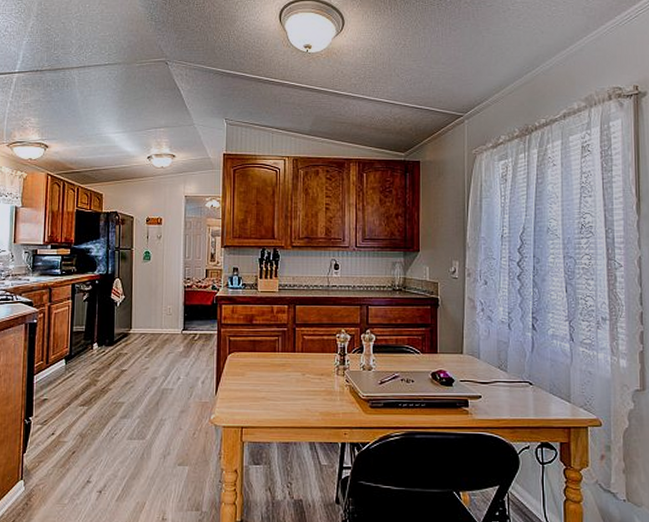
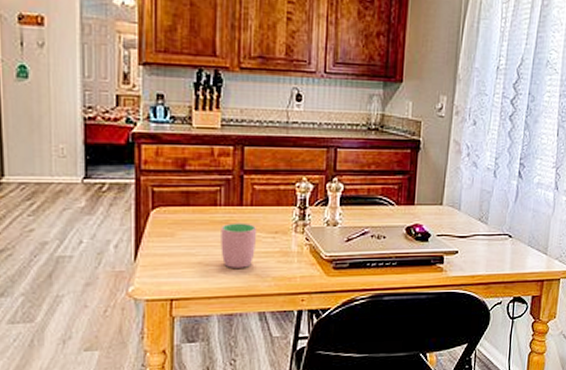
cup: none [279,366,307,403] -> present [221,222,257,268]

